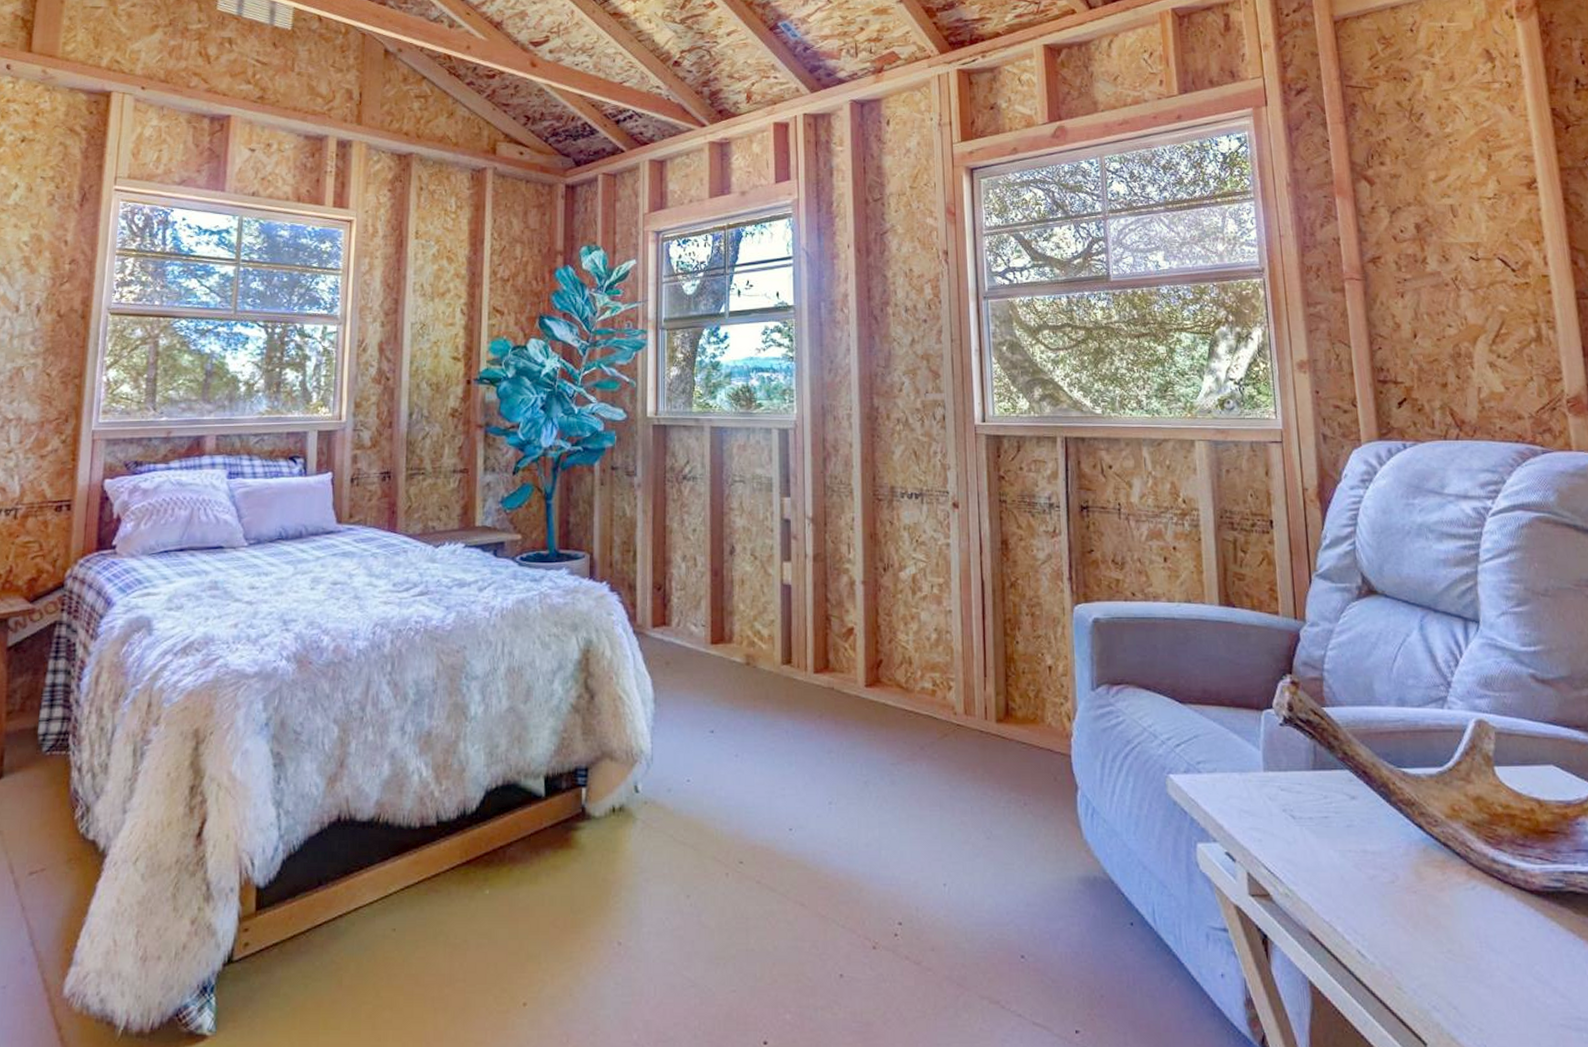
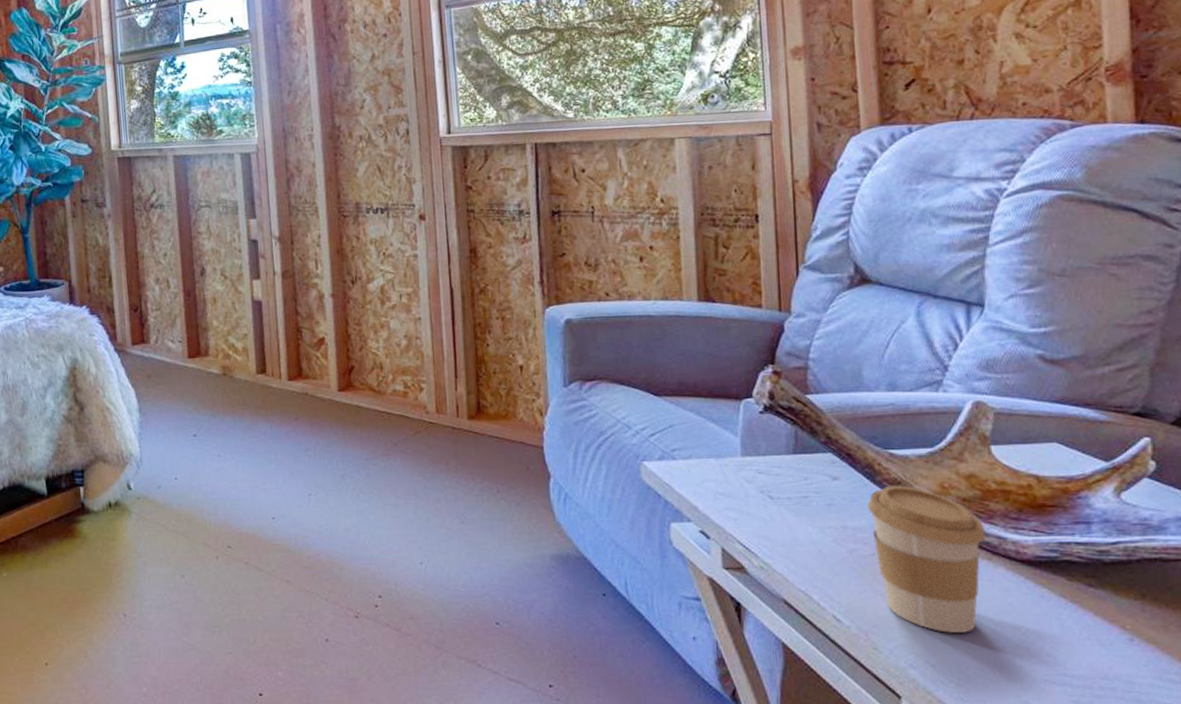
coffee cup: none [1385,807,1496,970] -> present [868,485,986,633]

